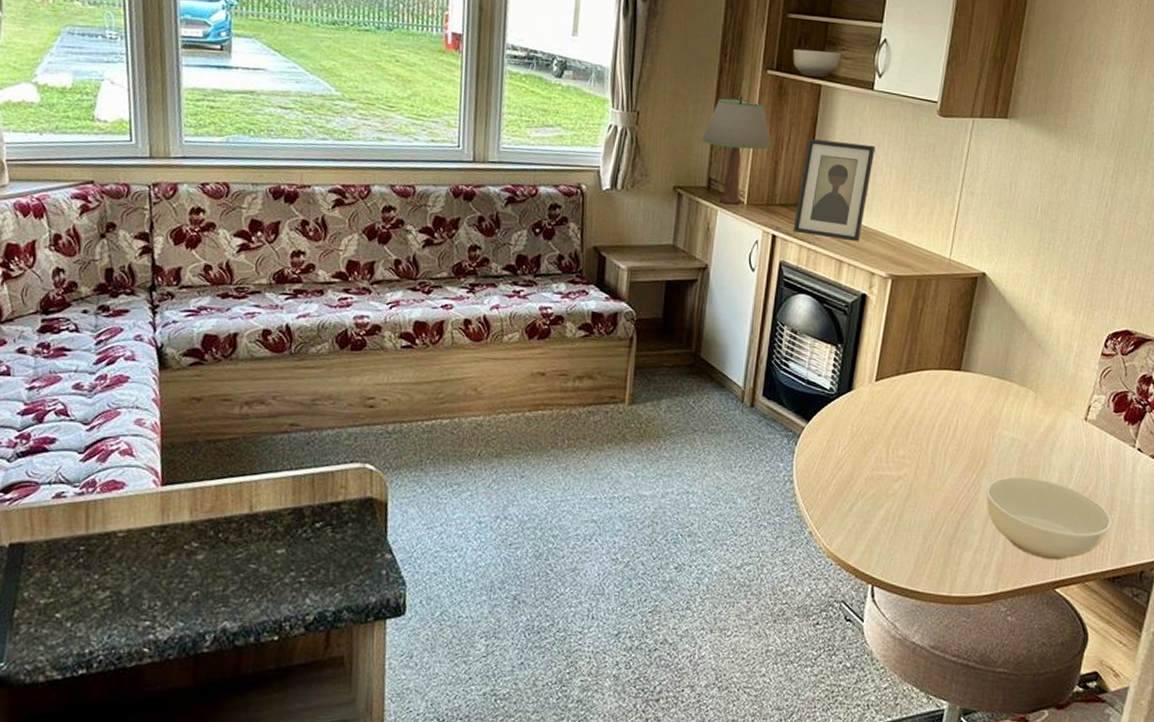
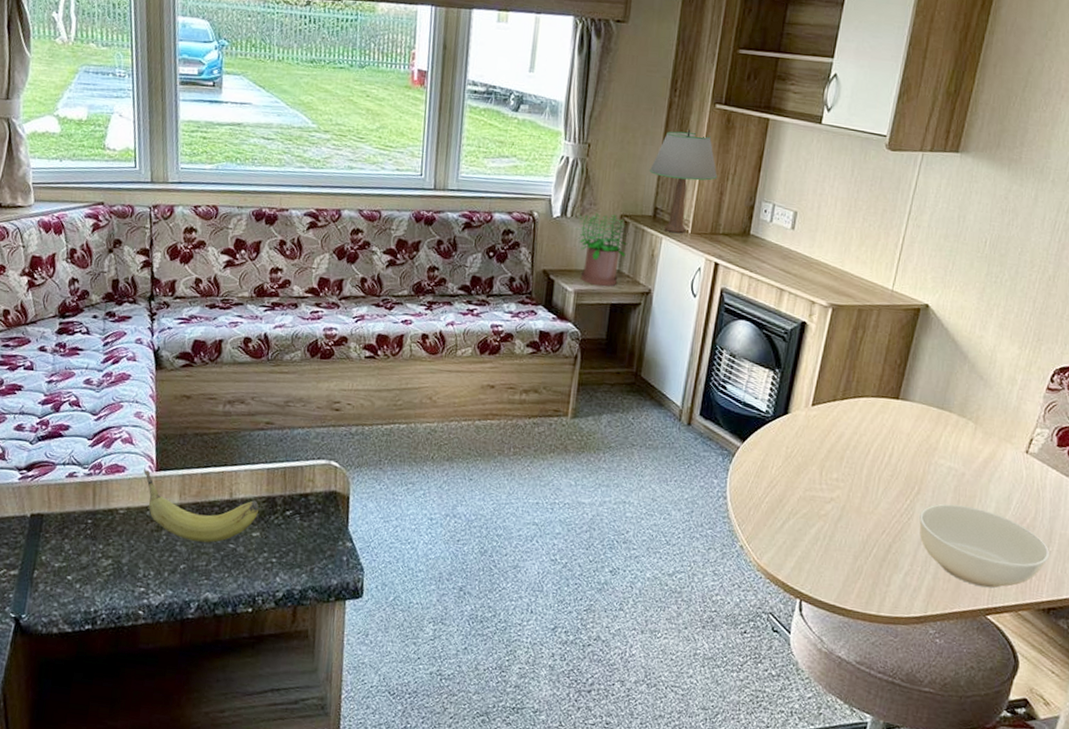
fruit: none [147,484,284,564] -> present [144,469,259,543]
potted plant: none [626,185,682,262] -> present [575,213,628,286]
bowl: present [793,49,841,78] -> none [741,83,790,112]
picture frame: present [793,139,876,242] -> none [735,171,821,272]

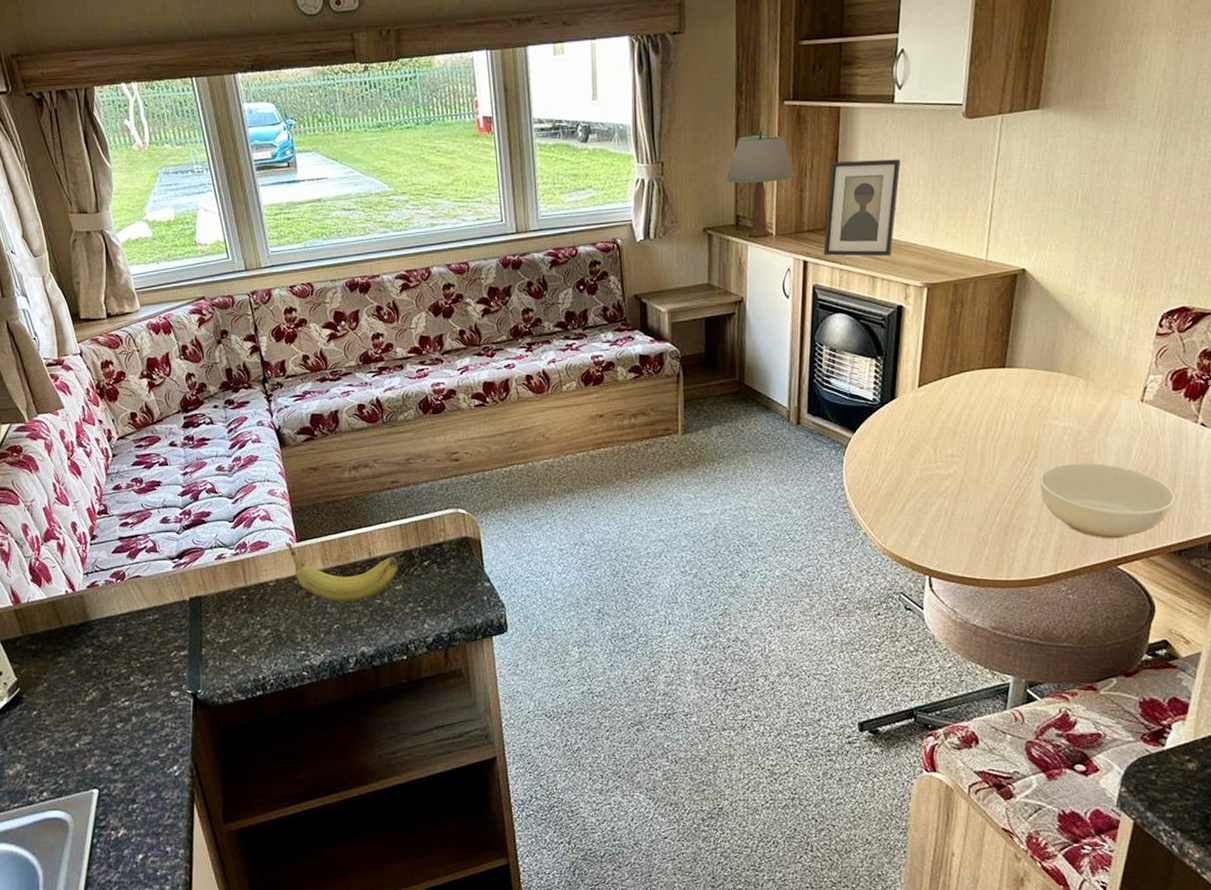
potted plant: present [575,213,628,286] -> none [660,228,714,302]
picture frame: none [735,171,821,272] -> present [823,159,901,257]

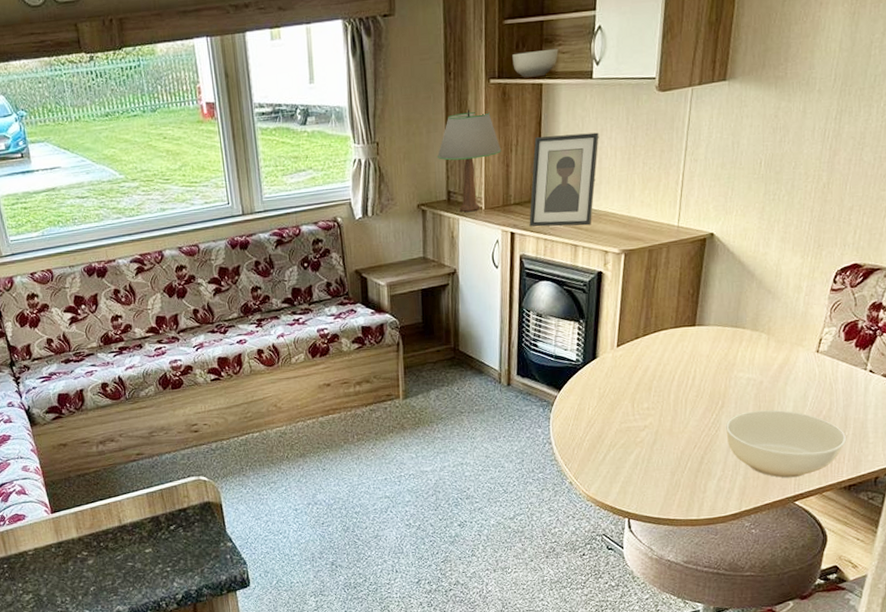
fruit: present [285,541,398,602] -> none [41,513,147,566]
bowl: none [808,71,858,101] -> present [512,48,558,78]

